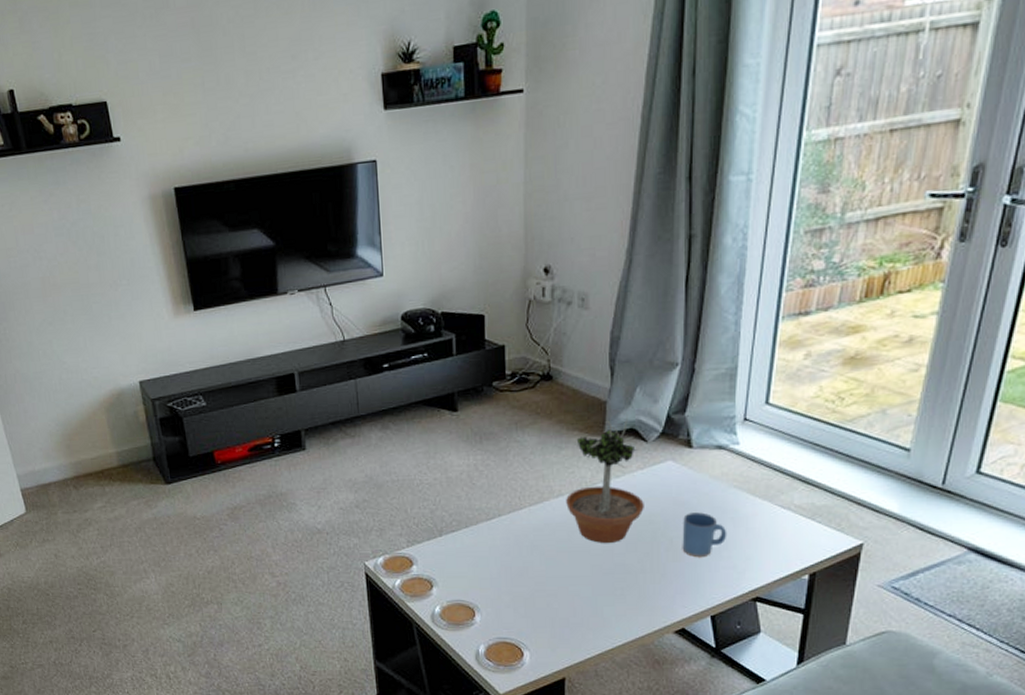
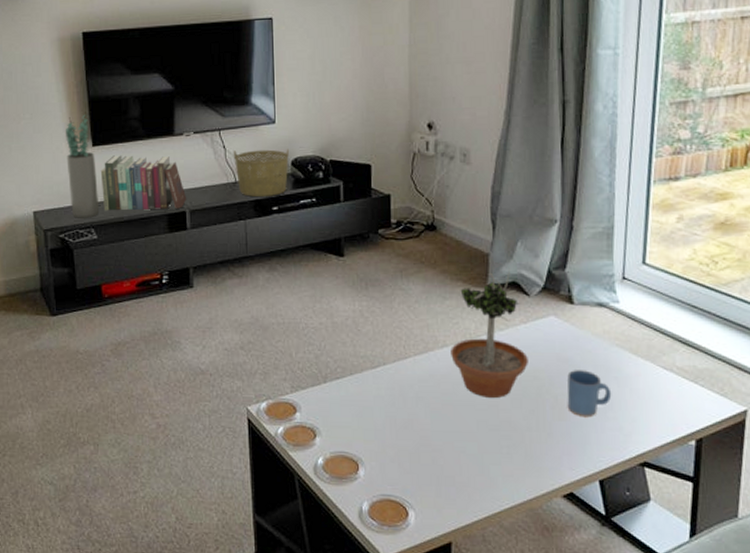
vase: none [164,275,207,387] -> present [65,113,100,220]
books: none [204,317,295,377] -> present [100,155,187,211]
basket: none [340,303,399,355] -> present [233,149,289,198]

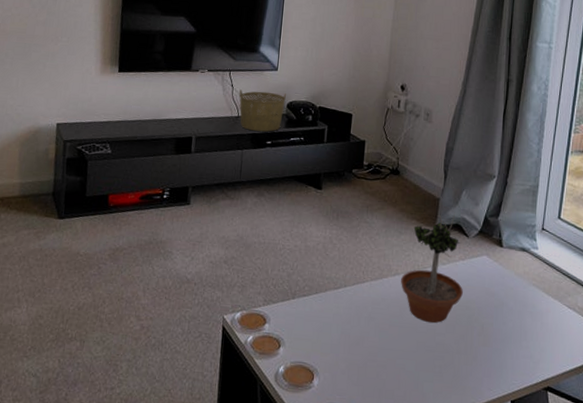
vase: present [65,113,100,220] -> none [91,42,120,135]
books: present [100,155,187,211] -> none [120,82,195,134]
mug: present [567,370,612,416] -> none [491,303,527,344]

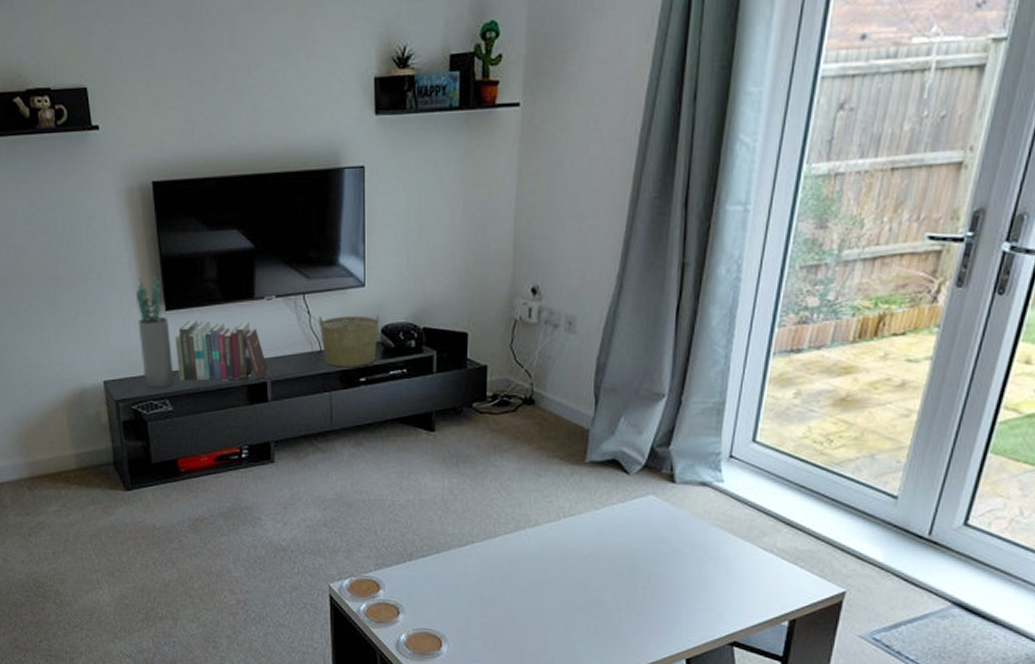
vase: none [91,42,120,135] -> present [135,273,175,390]
books: none [120,82,195,134] -> present [174,321,268,381]
potted tree: present [401,213,463,323] -> none [542,446,623,577]

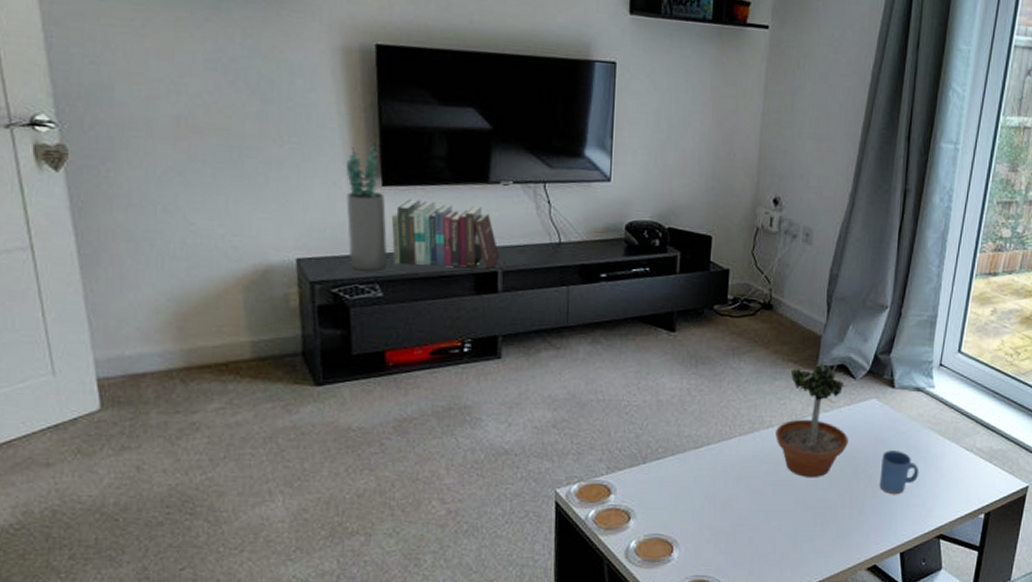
basket: present [318,315,379,368] -> none [559,207,624,263]
potted tree: none [542,446,623,577] -> present [775,352,848,477]
mug: none [659,550,707,596] -> present [879,450,919,494]

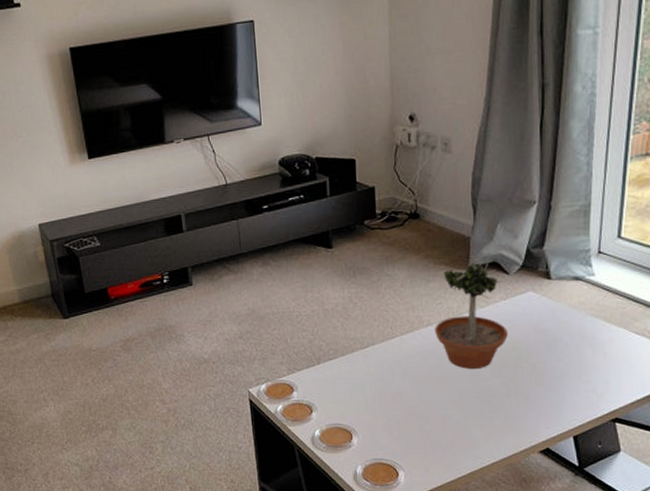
vase: present [345,144,388,273] -> none [61,127,101,229]
books: present [391,199,500,268] -> none [98,164,182,220]
mug: present [879,450,919,494] -> none [544,339,586,381]

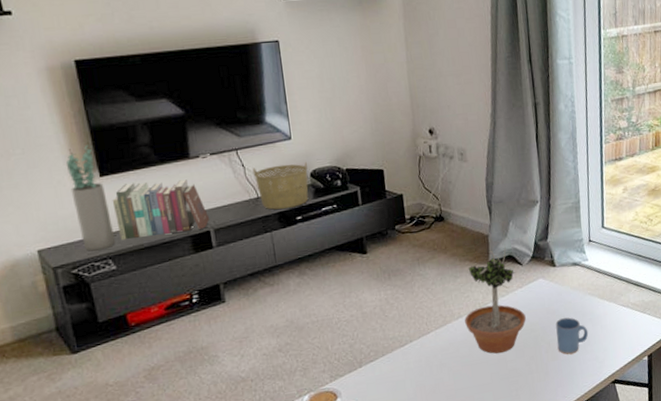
vase: none [61,127,101,229] -> present [65,143,116,252]
books: none [98,164,182,220] -> present [112,179,210,241]
basket: none [222,149,276,198] -> present [252,162,309,210]
mug: none [544,339,586,381] -> present [555,317,589,354]

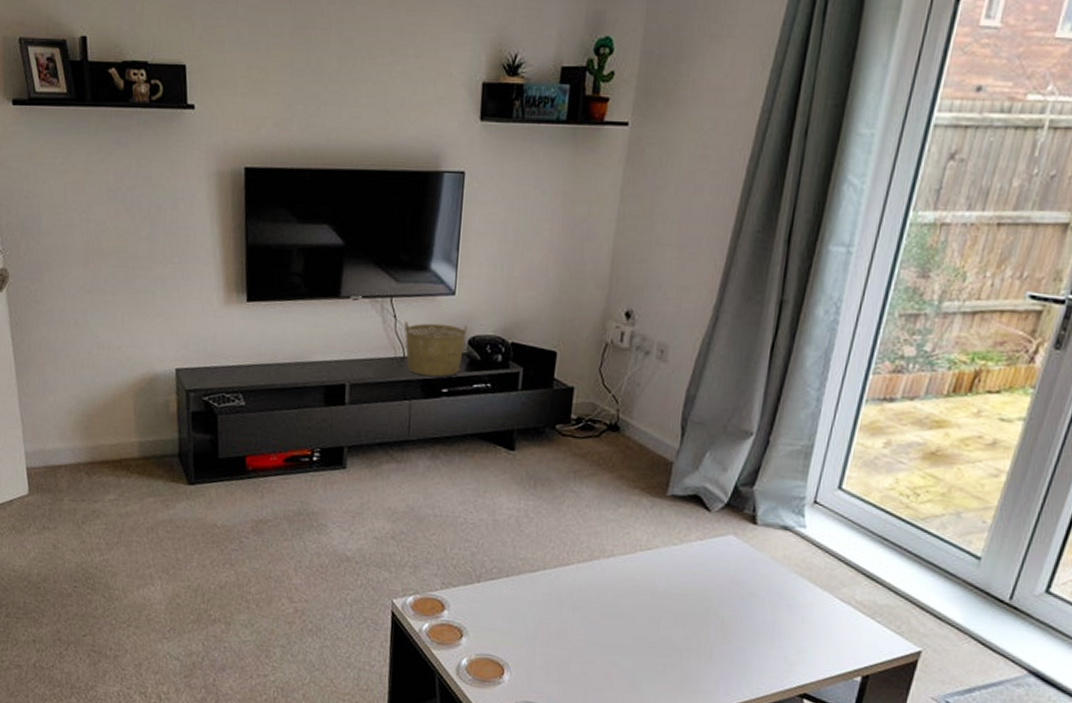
vase: present [65,143,116,252] -> none [216,262,250,383]
books: present [112,179,210,241] -> none [253,314,348,381]
potted tree: present [464,245,526,354] -> none [617,481,699,615]
mug: present [555,317,589,354] -> none [732,593,782,643]

